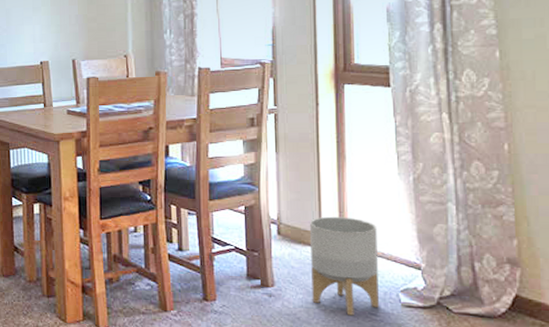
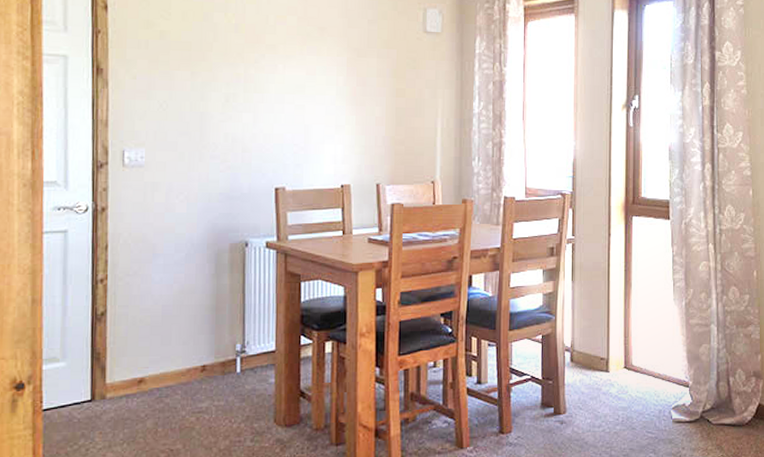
planter: present [309,216,379,316] -> none [598,341,655,436]

